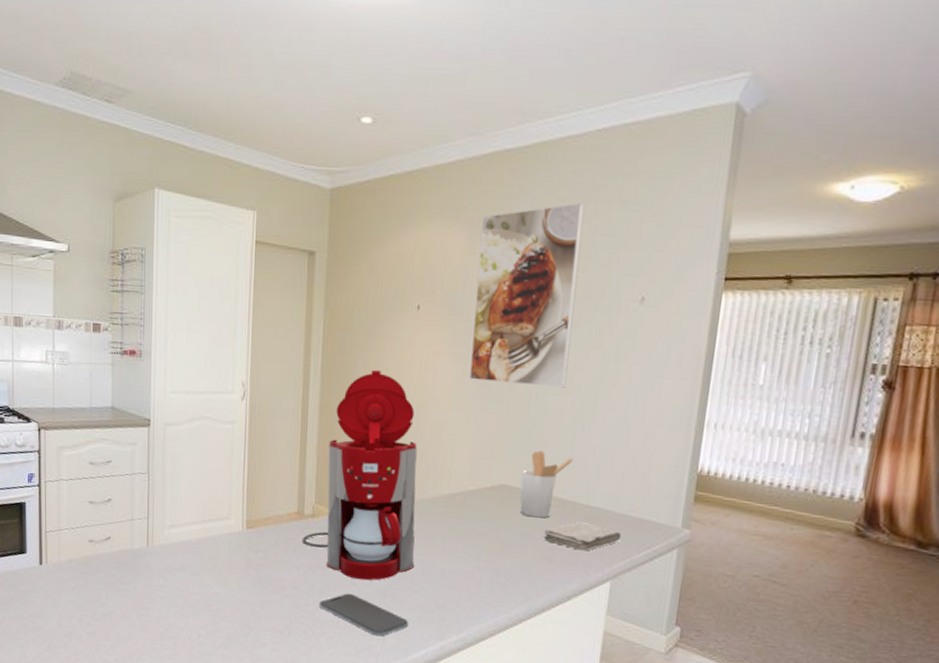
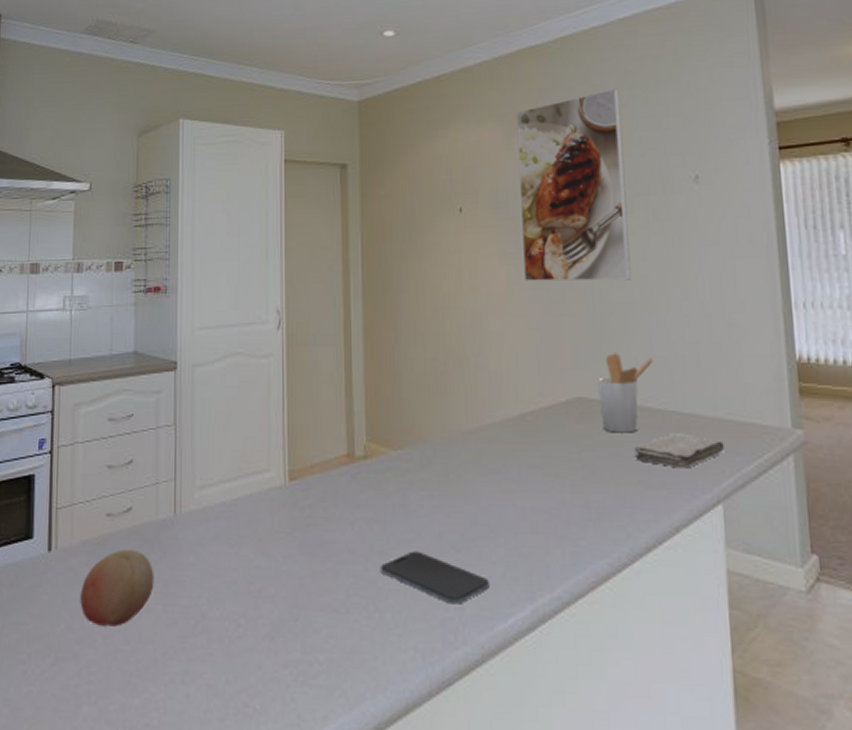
fruit: none [68,569,130,627] -> present [80,549,154,627]
coffee maker: present [302,369,417,581] -> none [354,281,490,532]

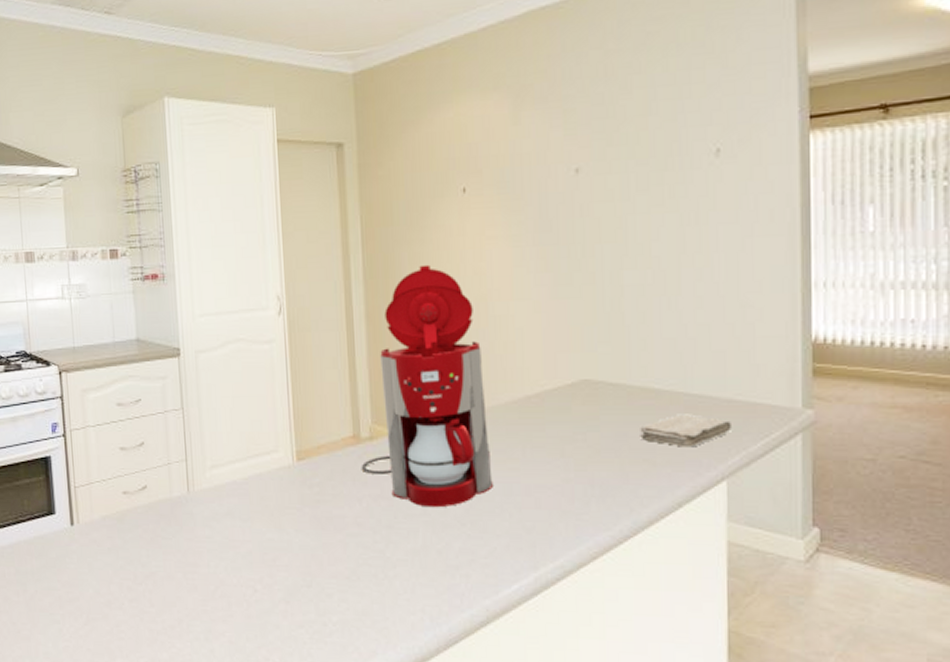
fruit: present [80,549,154,627] -> none [104,524,174,592]
coffee maker: none [354,281,490,532] -> present [361,264,495,508]
smartphone: present [381,551,489,605] -> none [389,525,494,573]
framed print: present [516,89,631,282] -> none [524,54,643,264]
utensil holder: present [598,353,653,433] -> none [605,335,663,414]

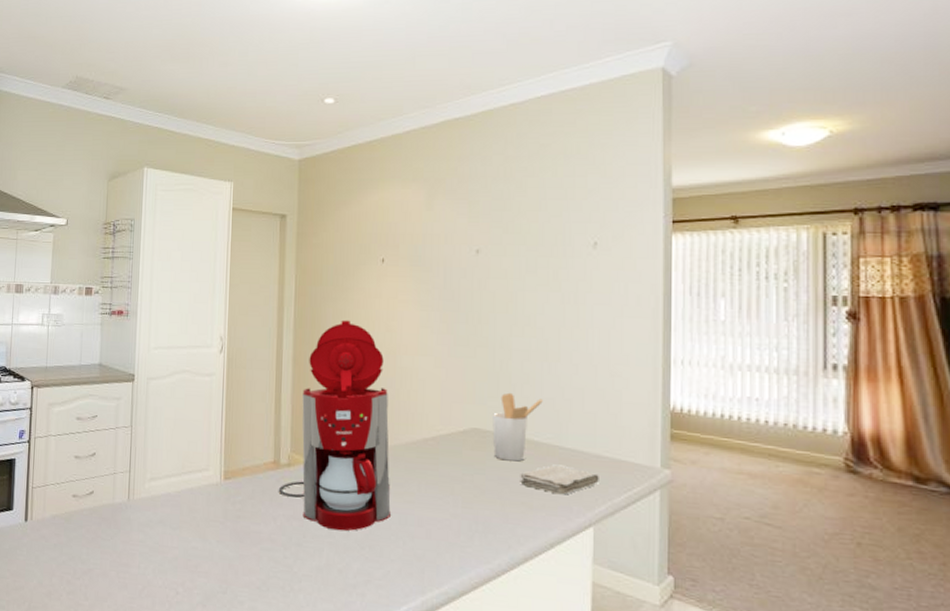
utensil holder: none [605,335,663,414] -> present [492,392,543,462]

